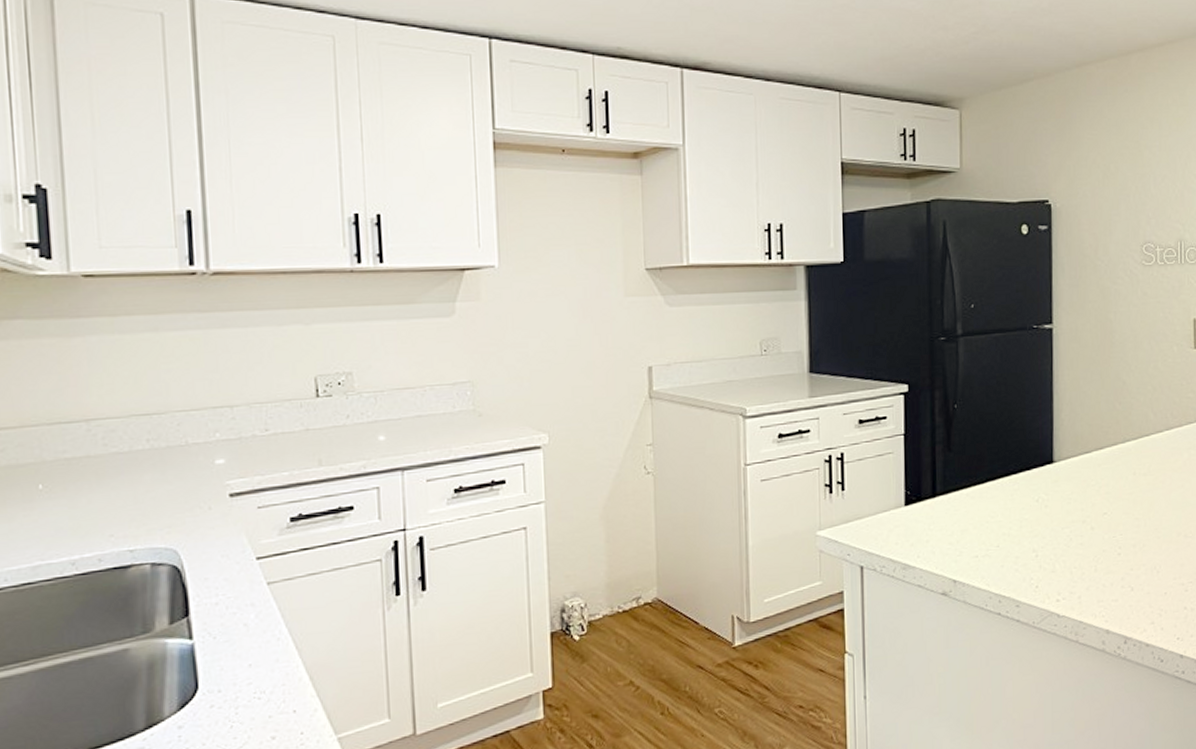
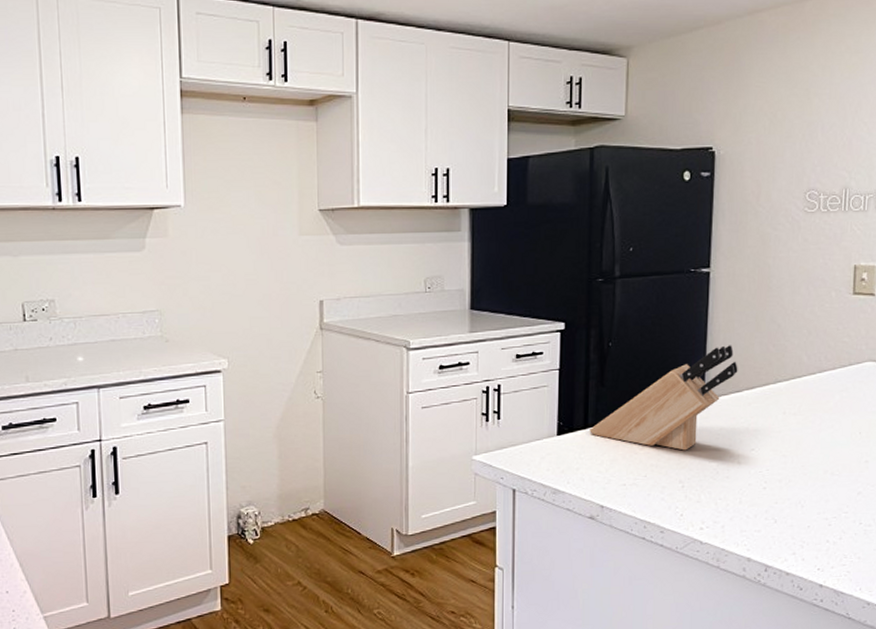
knife block: none [938,404,1086,517] -> present [589,345,738,451]

